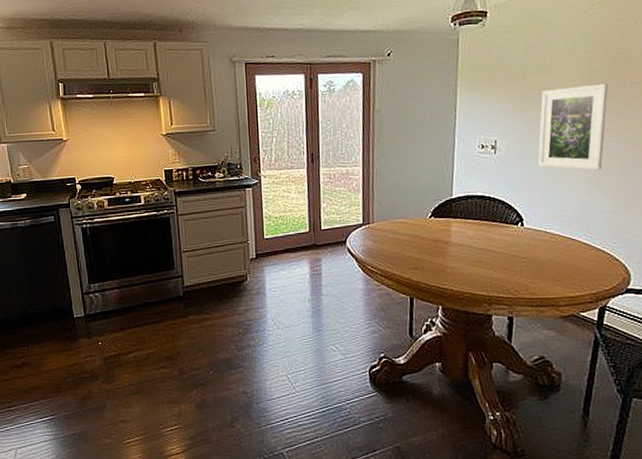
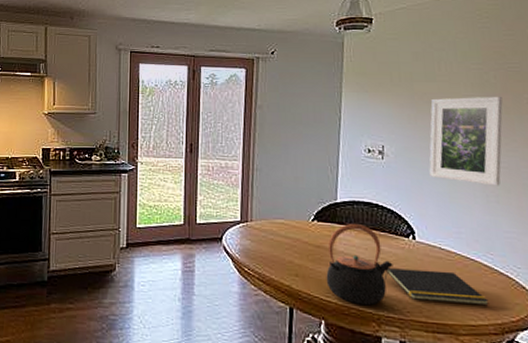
teapot: none [442,217,503,289] -> present [326,224,393,306]
notepad: none [494,252,586,280] -> present [384,268,489,306]

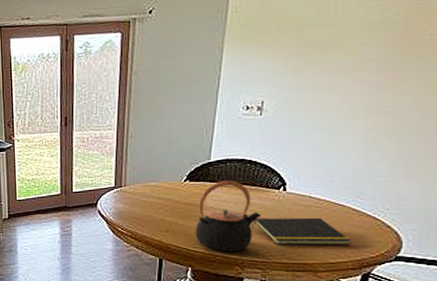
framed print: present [429,96,503,186] -> none [309,34,402,132]

